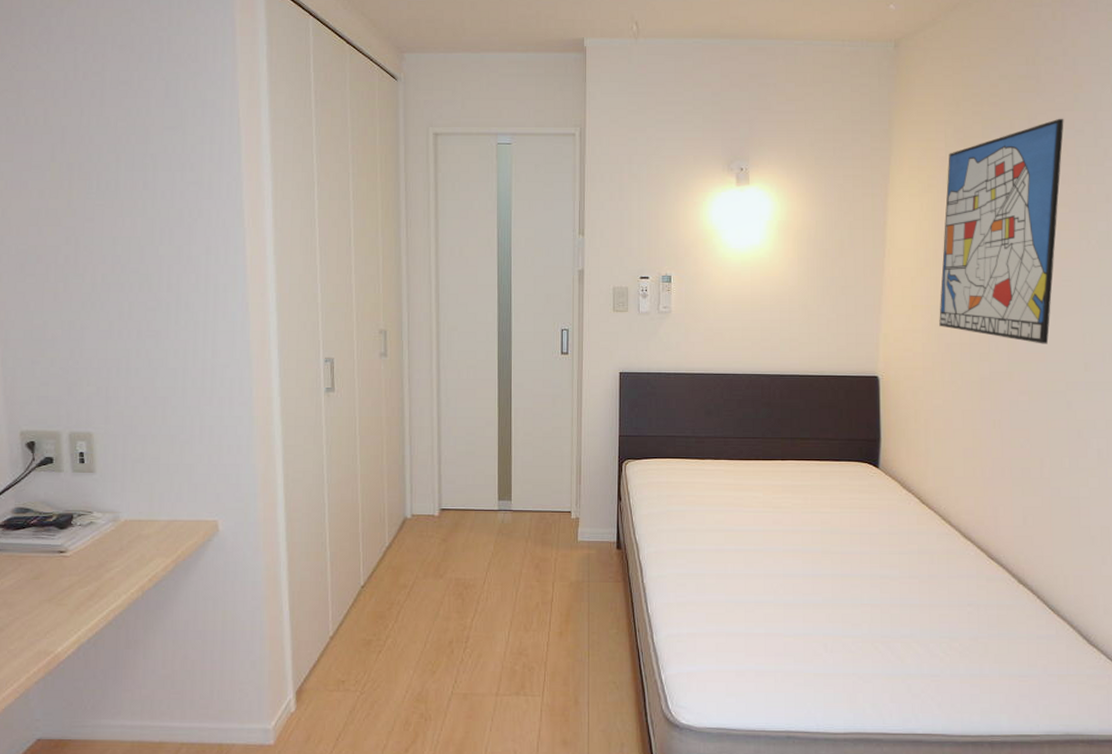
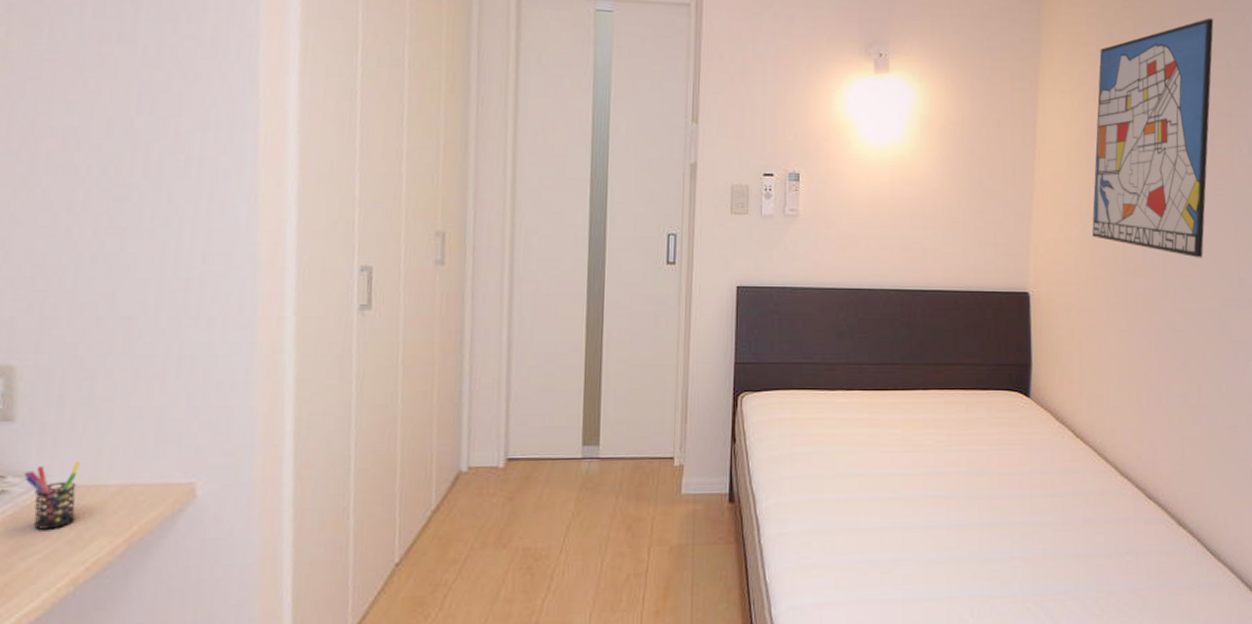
pen holder: none [104,502,140,551] -> present [24,461,81,530]

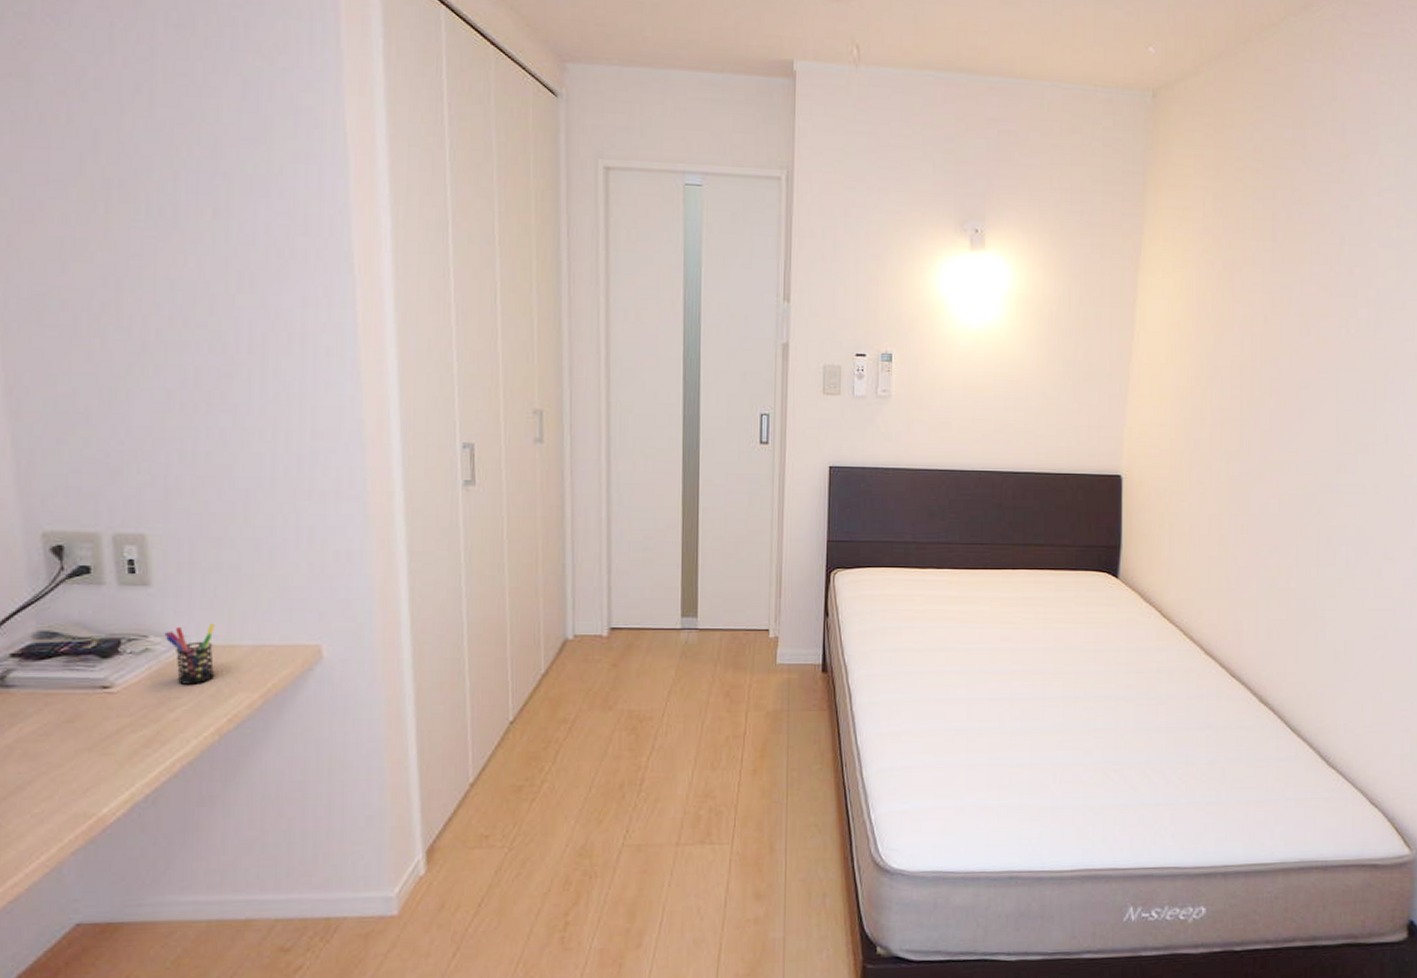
wall art: present [1092,18,1214,258] -> none [1189,190,1329,443]

